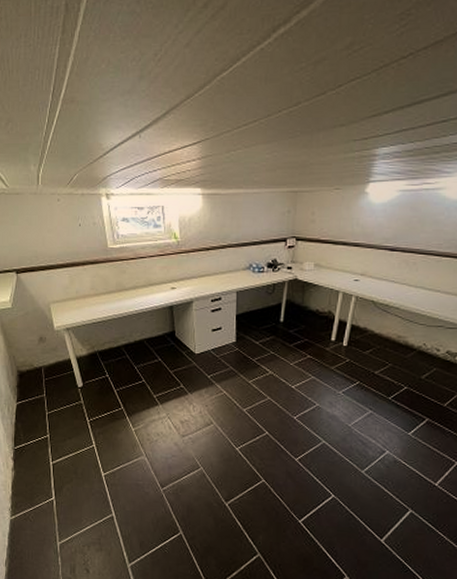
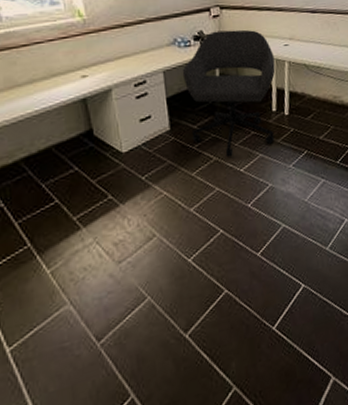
office chair: none [252,261,342,374] -> present [182,29,276,158]

